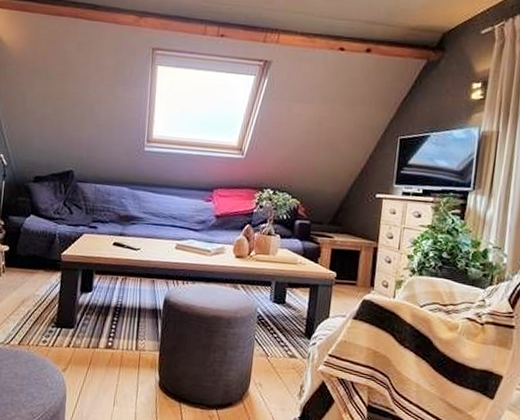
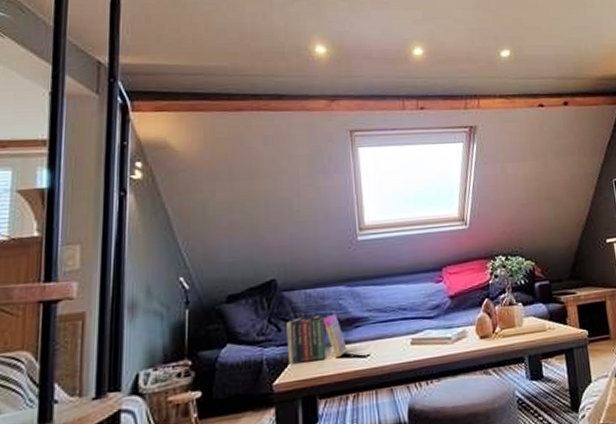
books: none [75,206,123,246] -> present [287,313,347,364]

